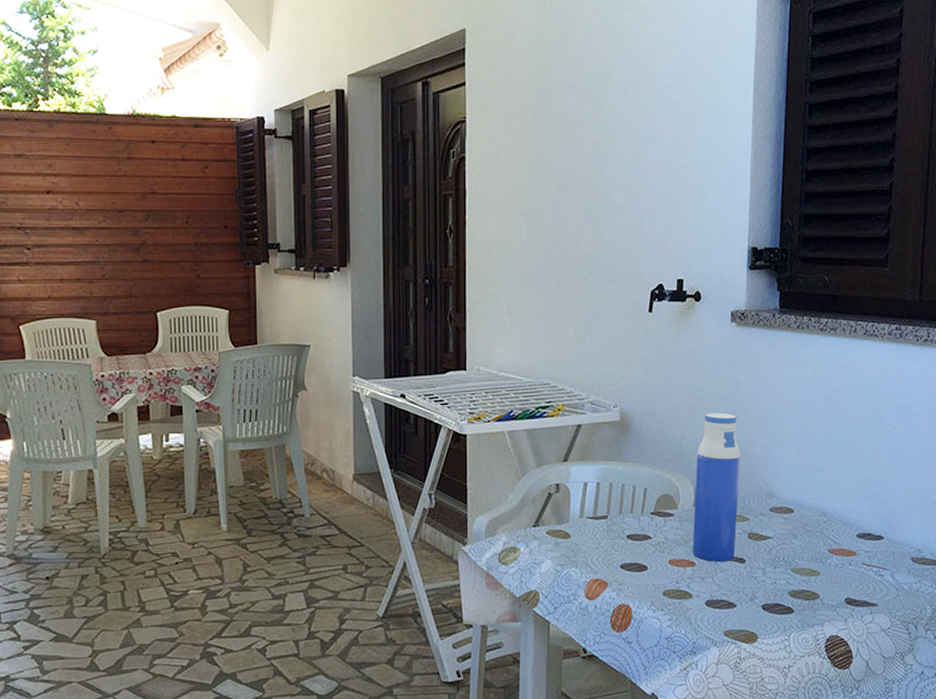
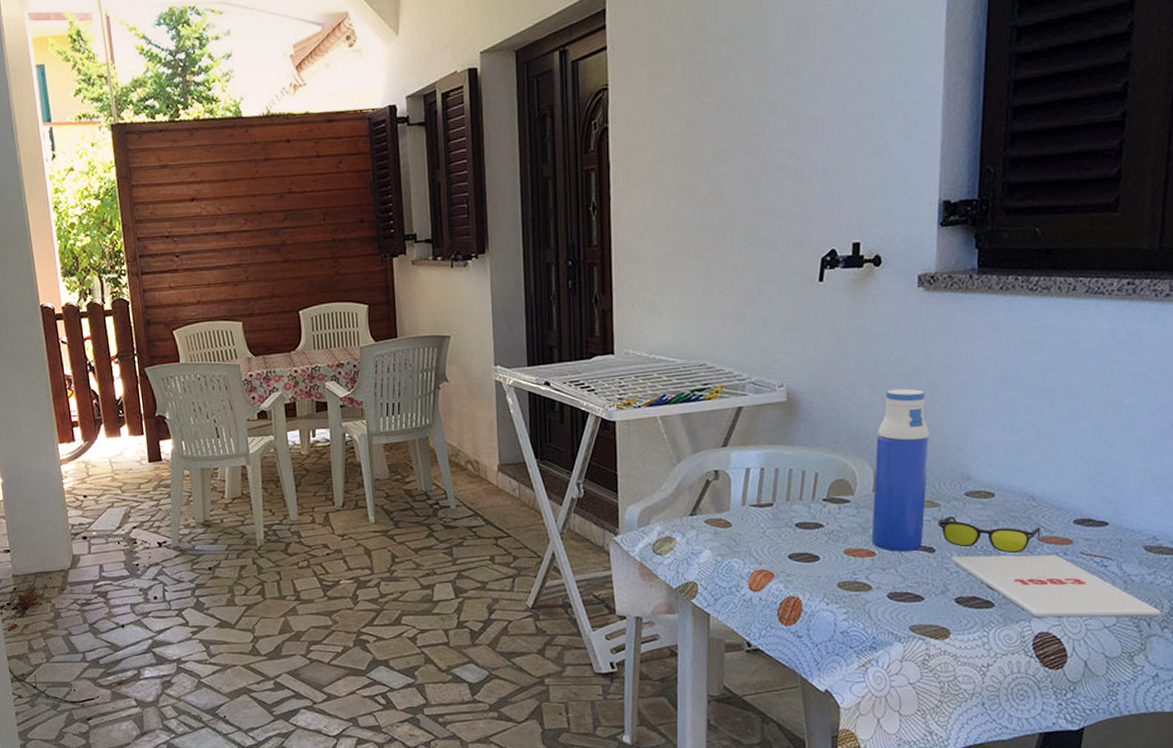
sunglasses: none [749,529,831,564] -> present [939,515,1041,554]
magazine: none [758,565,925,623] -> present [950,554,1162,618]

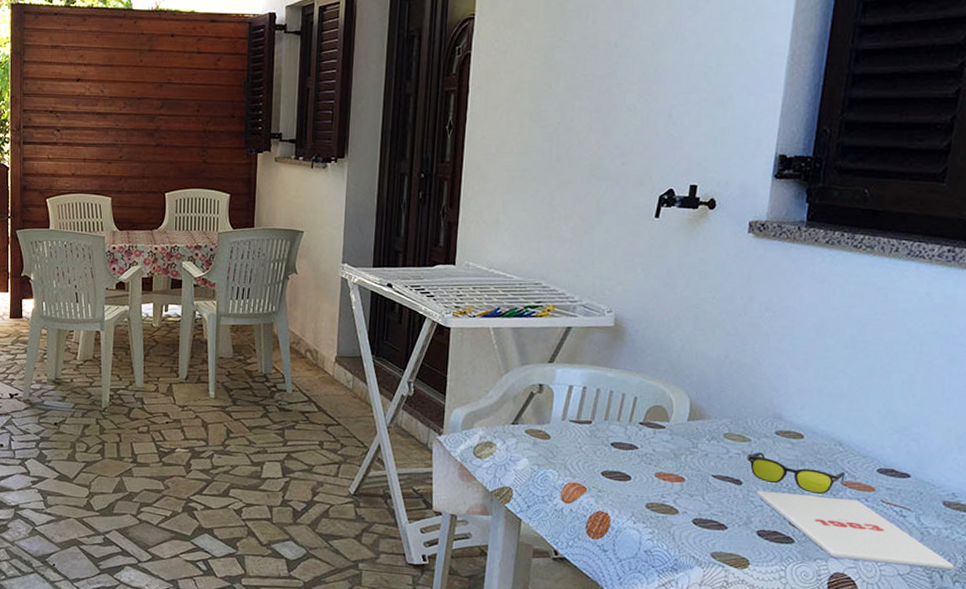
water bottle: present [871,388,929,552] -> none [682,326,747,481]

